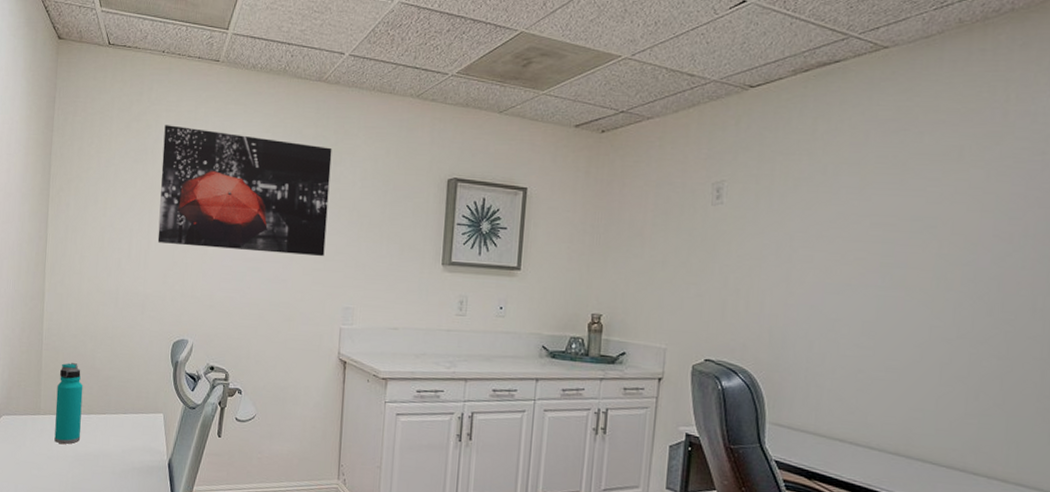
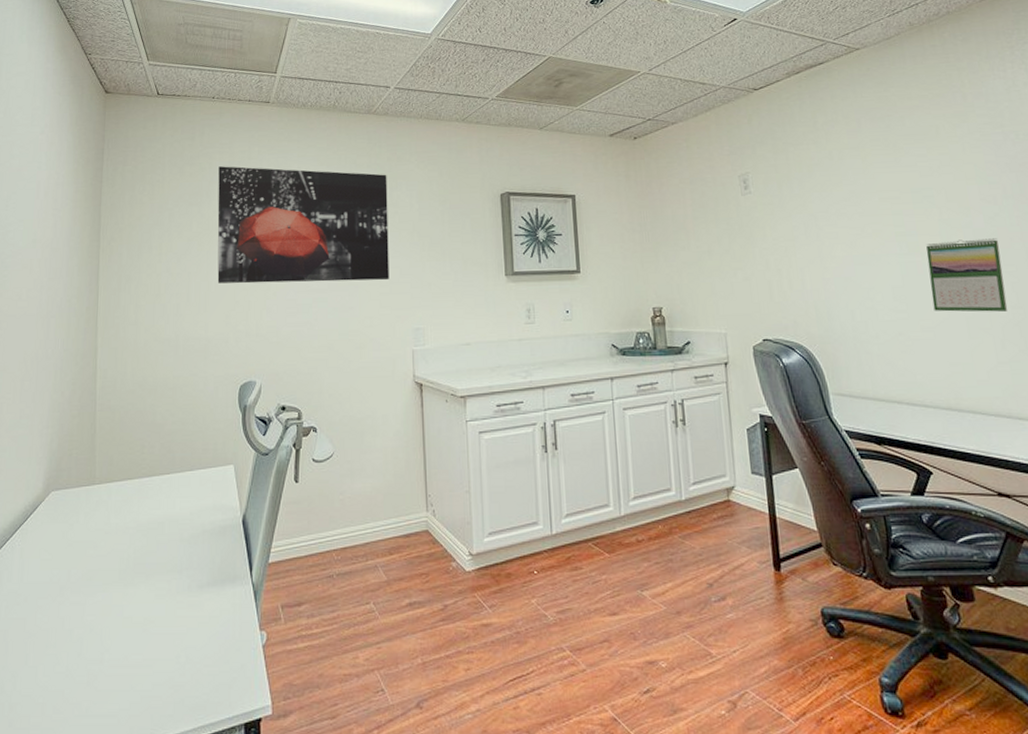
water bottle: present [54,363,83,444] -> none [112,421,144,514]
calendar: none [905,278,1003,361] -> present [926,238,1008,312]

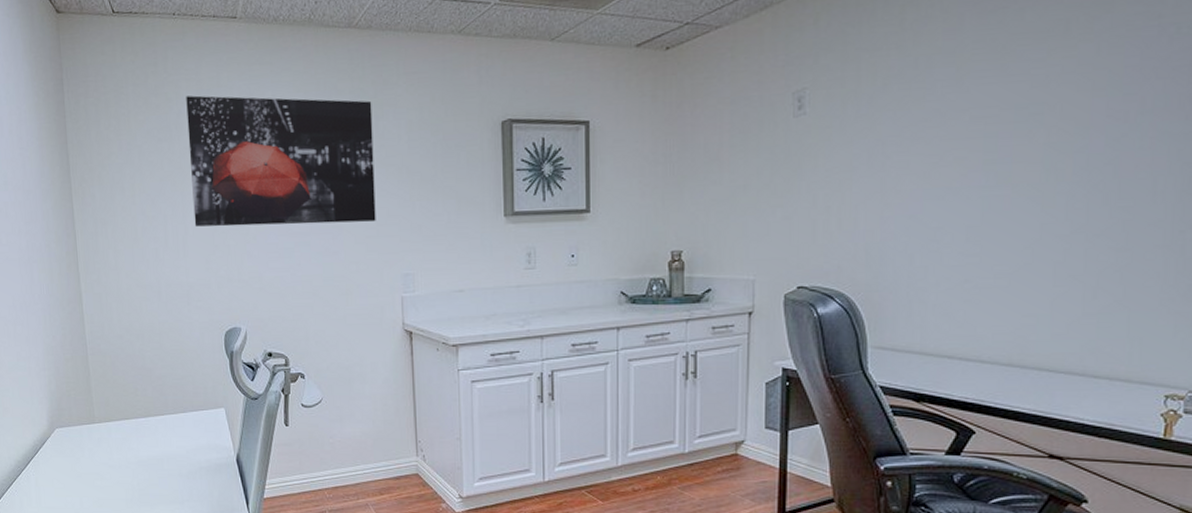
calendar: present [926,238,1008,312] -> none [1015,165,1119,256]

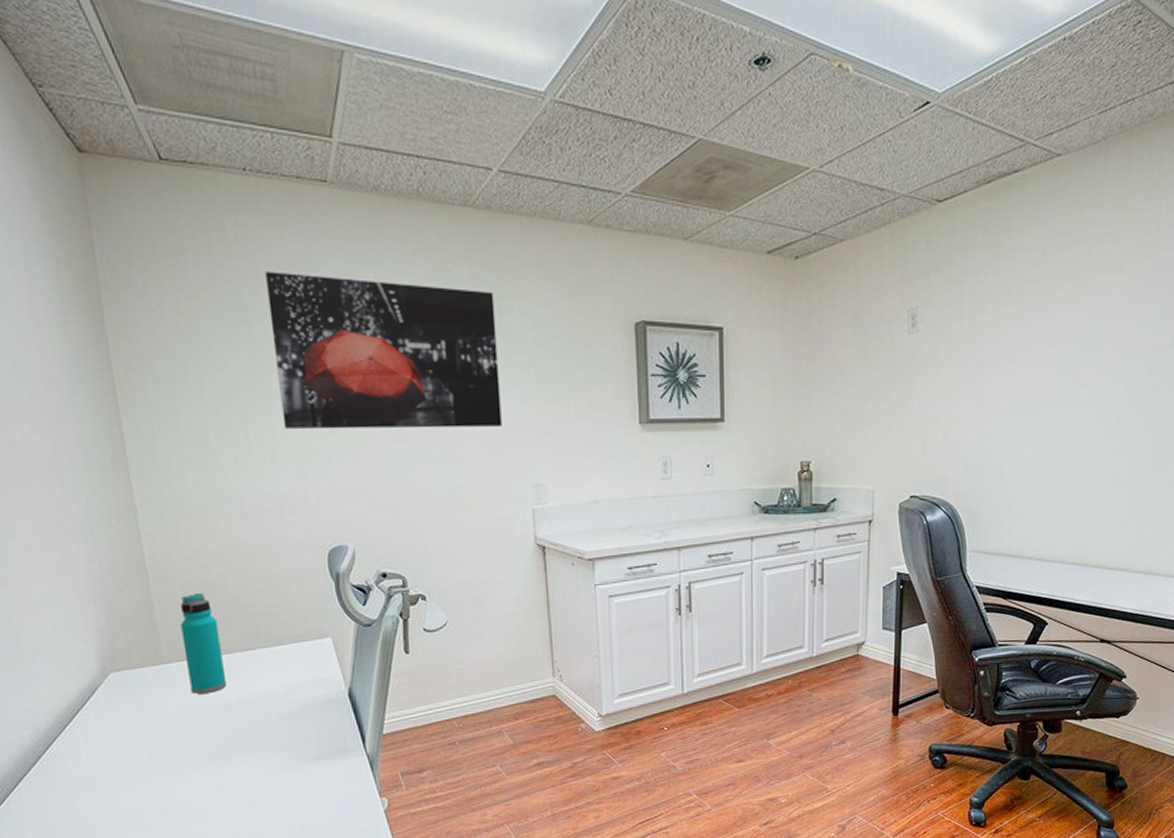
water bottle: none [109,365,141,450] -> present [180,593,227,694]

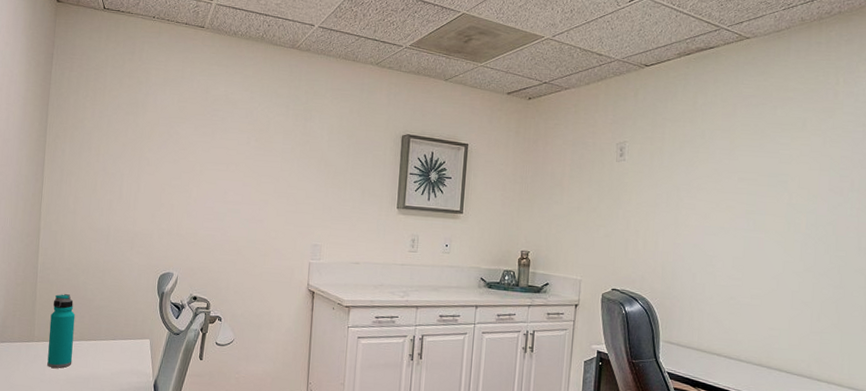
wall art: present [265,272,502,430] -> none [146,82,303,201]

